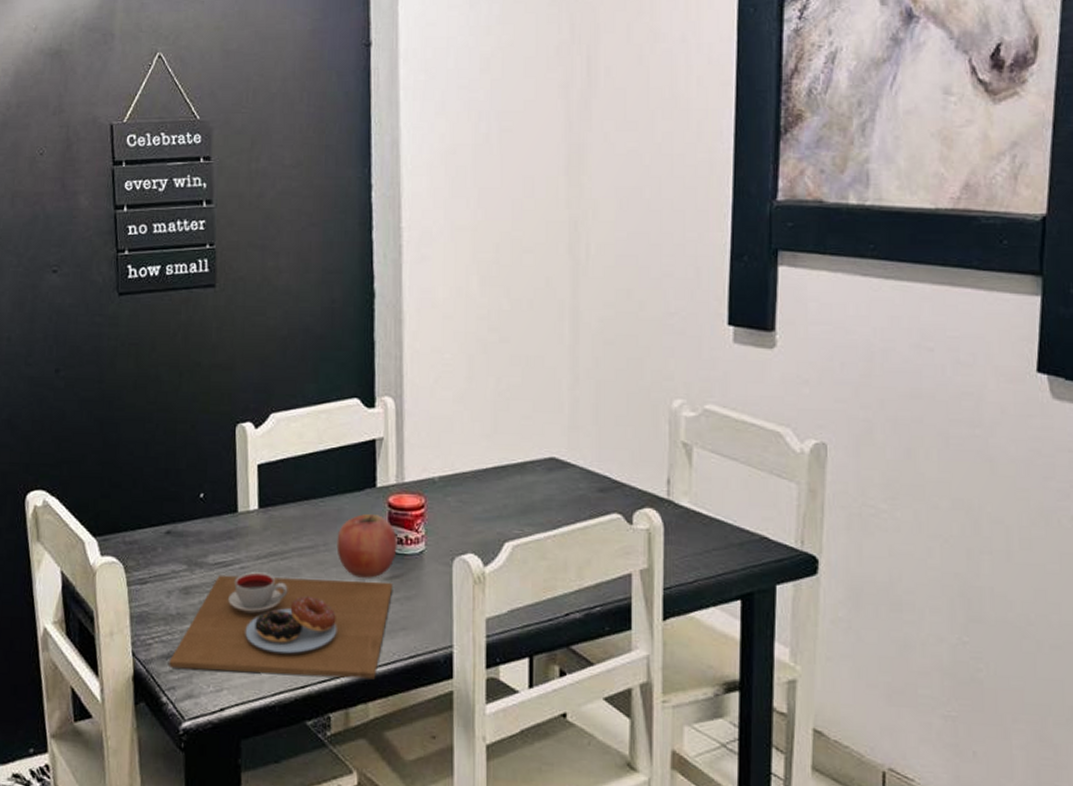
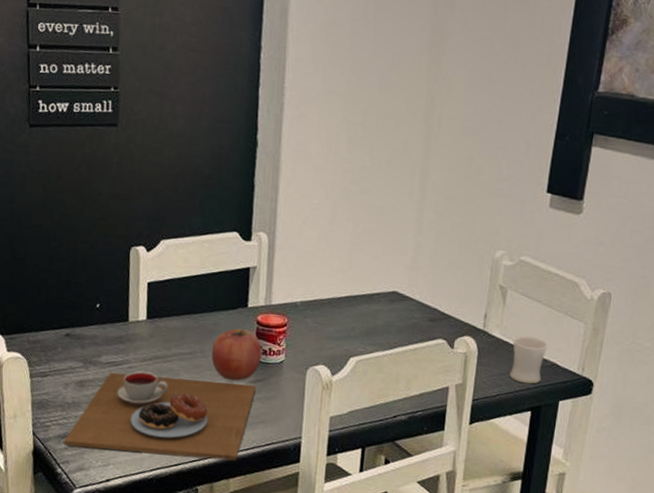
mug: none [707,504,752,565] -> present [509,336,548,384]

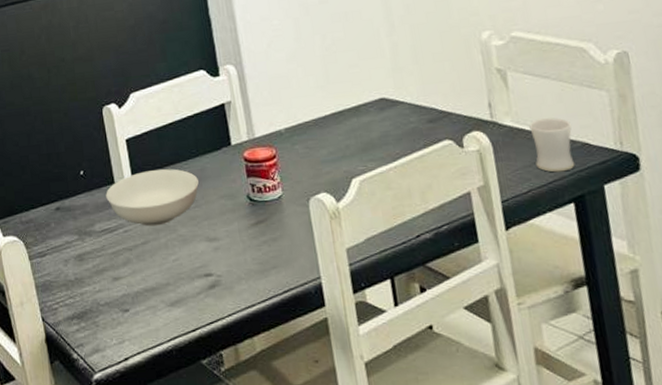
place setting: present [64,371,256,461] -> none [74,227,260,327]
bowl: none [117,315,210,368] -> present [105,169,199,227]
fruit: present [211,329,262,381] -> none [203,169,258,227]

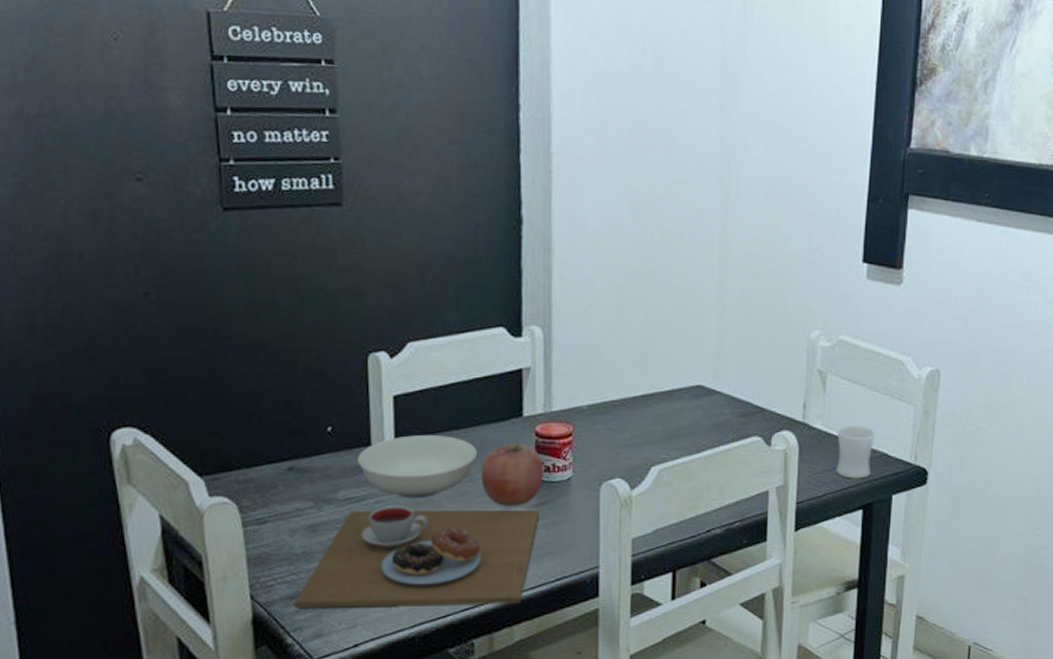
place setting: none [74,227,260,327] -> present [294,506,539,608]
fruit: none [203,169,258,227] -> present [480,444,544,506]

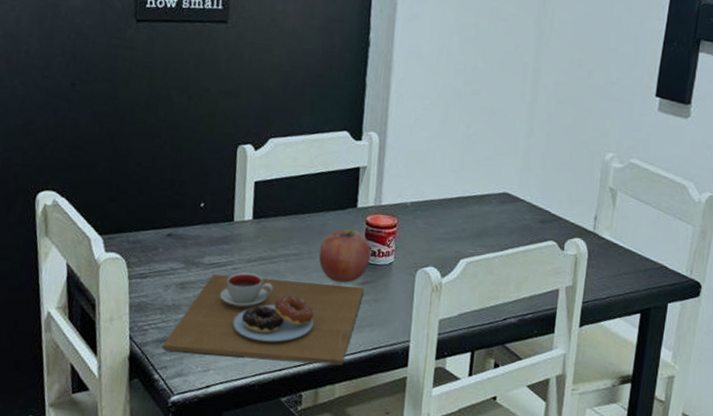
bowl: present [357,435,477,499] -> none [222,215,318,269]
mug: present [836,425,875,479] -> none [619,238,657,287]

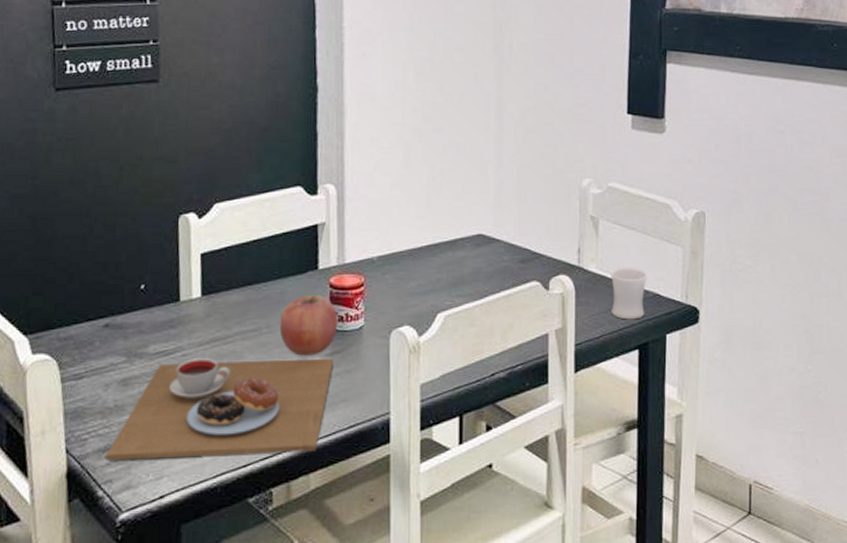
mug: none [619,238,657,287] -> present [611,268,647,320]

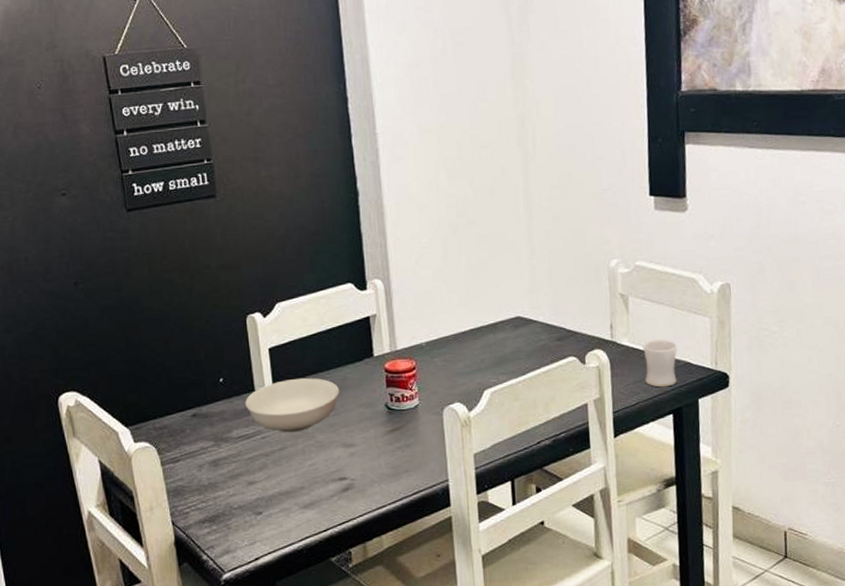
place setting: present [105,358,333,461] -> none [206,434,394,530]
bowl: none [167,290,276,351] -> present [245,378,339,433]
fruit: present [279,295,338,356] -> none [343,379,396,434]

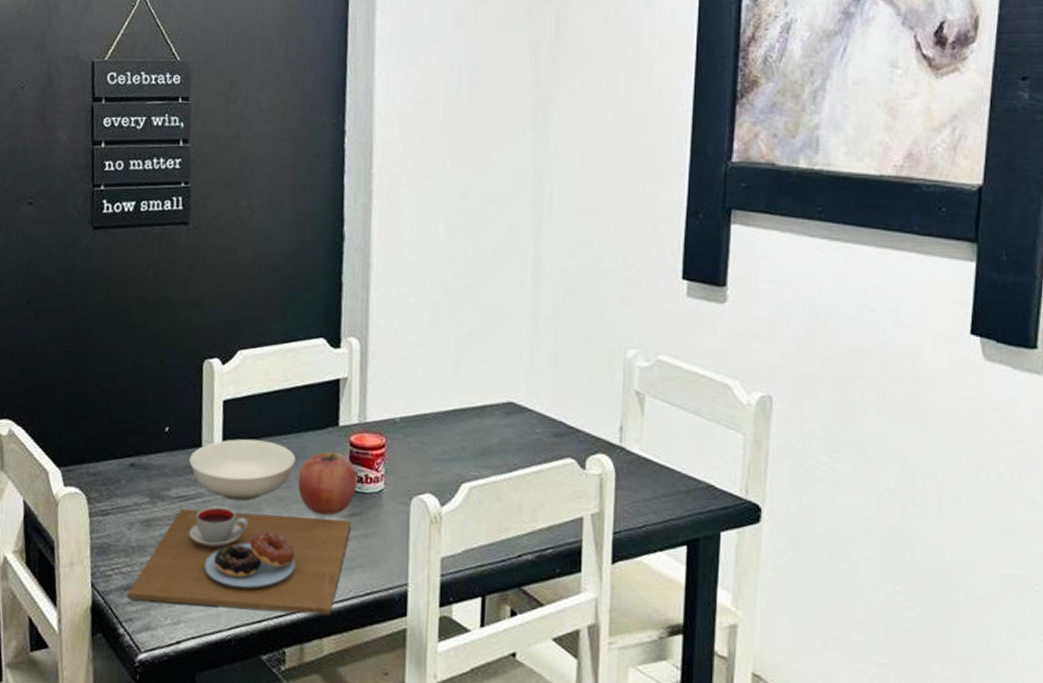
place setting: none [206,434,394,530] -> present [127,506,351,616]
fruit: none [343,379,396,434] -> present [298,452,358,515]
mug: present [643,339,677,388] -> none [656,452,700,512]

